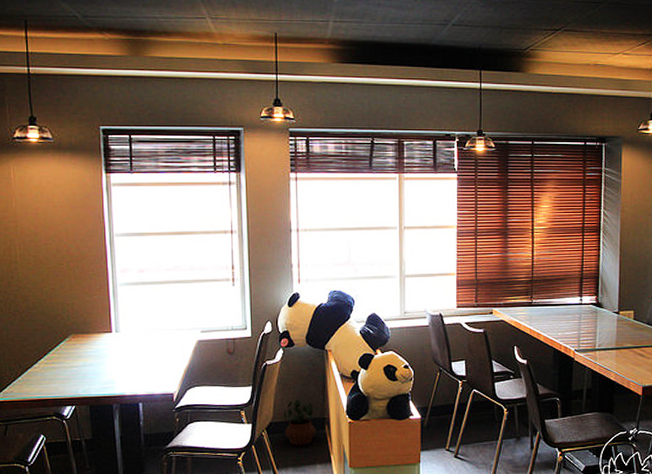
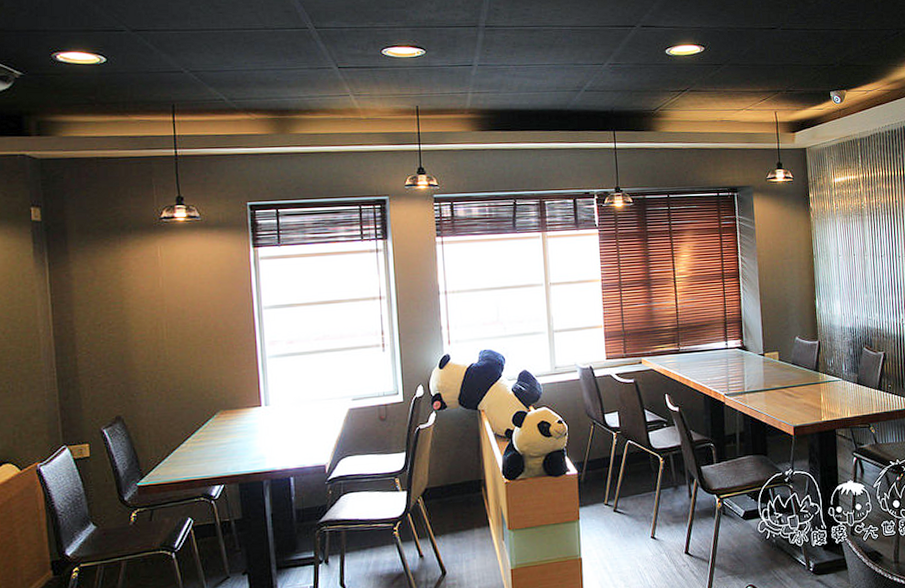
potted plant: present [284,400,316,445] -> none [439,463,472,511]

